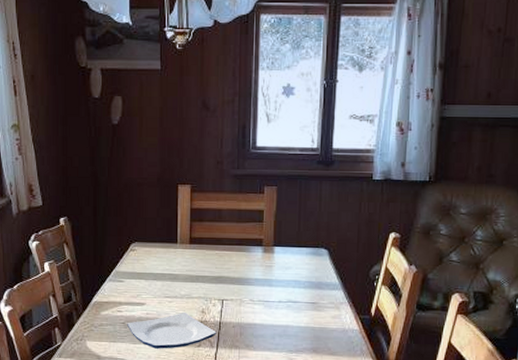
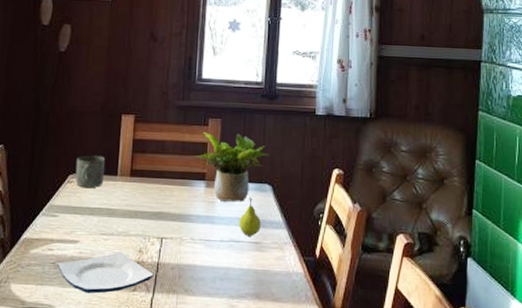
mug: none [137,225,165,256] -> present [75,155,106,188]
potted plant: none [252,200,326,266] -> present [196,132,270,202]
fruit: none [296,260,318,297] -> present [239,196,261,236]

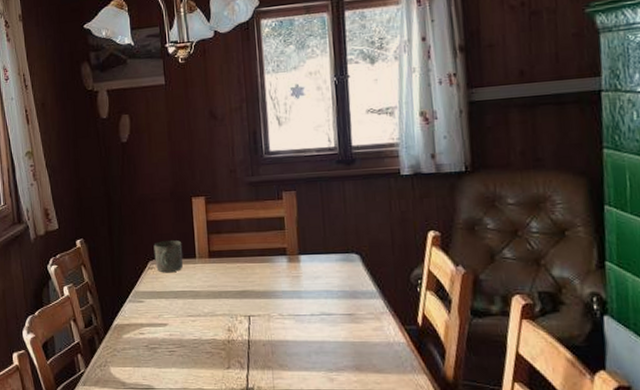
plate: present [57,252,154,294] -> none [150,332,246,373]
potted plant: present [196,132,270,202] -> none [273,204,354,275]
fruit: present [239,196,261,236] -> none [328,267,353,308]

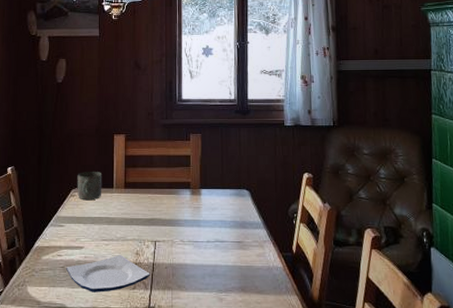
plate: none [150,332,246,373] -> present [66,255,150,293]

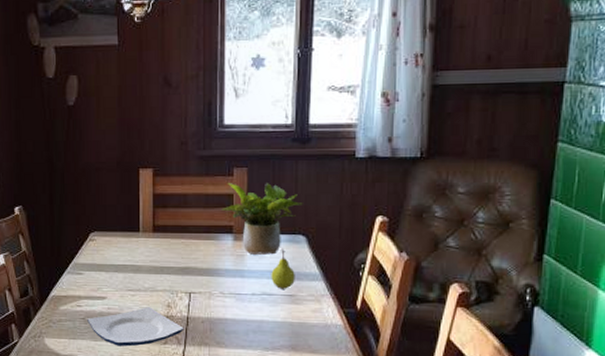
mug: present [77,172,102,201] -> none [96,213,126,246]
potted plant: none [181,146,246,207] -> present [221,183,303,255]
fruit: none [222,201,242,236] -> present [271,248,295,289]

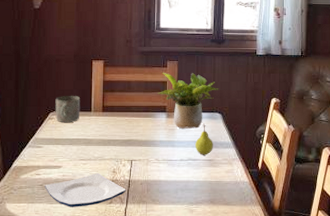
mug: none [96,213,126,246] -> present [55,96,81,123]

